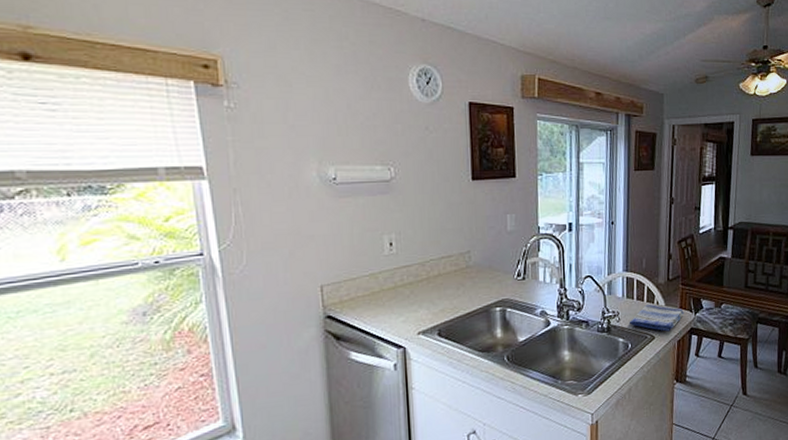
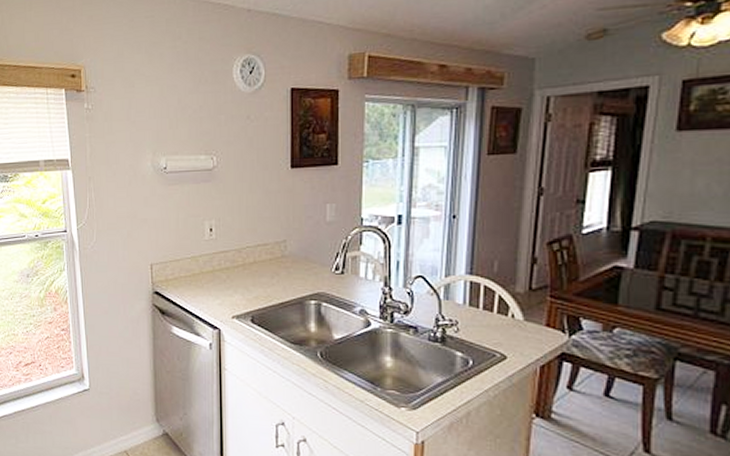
dish towel: present [629,304,685,332] -> none [470,316,554,353]

